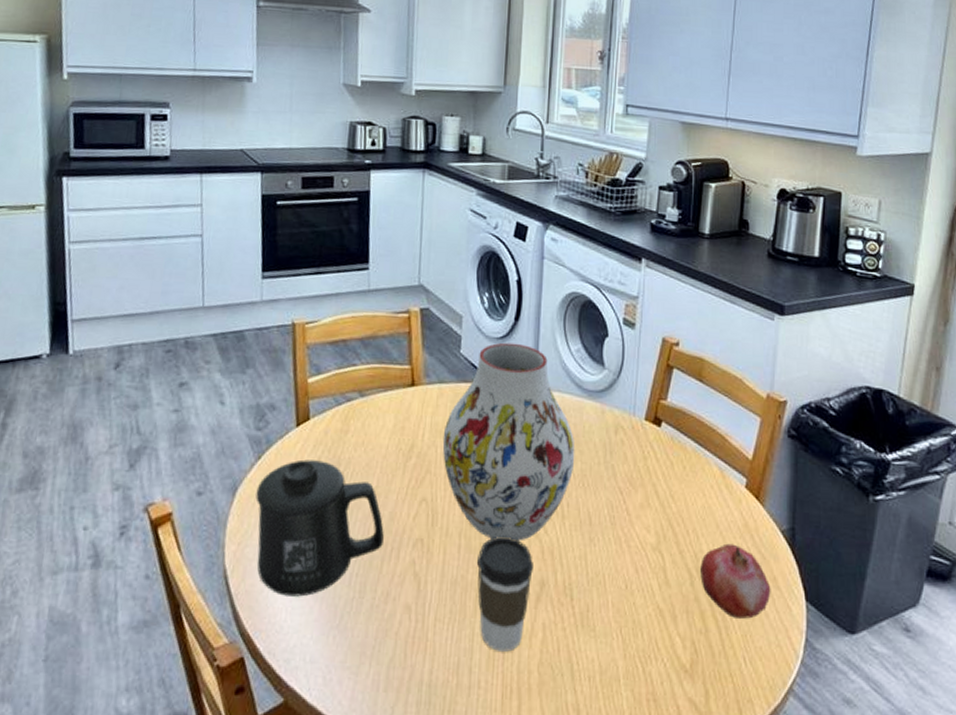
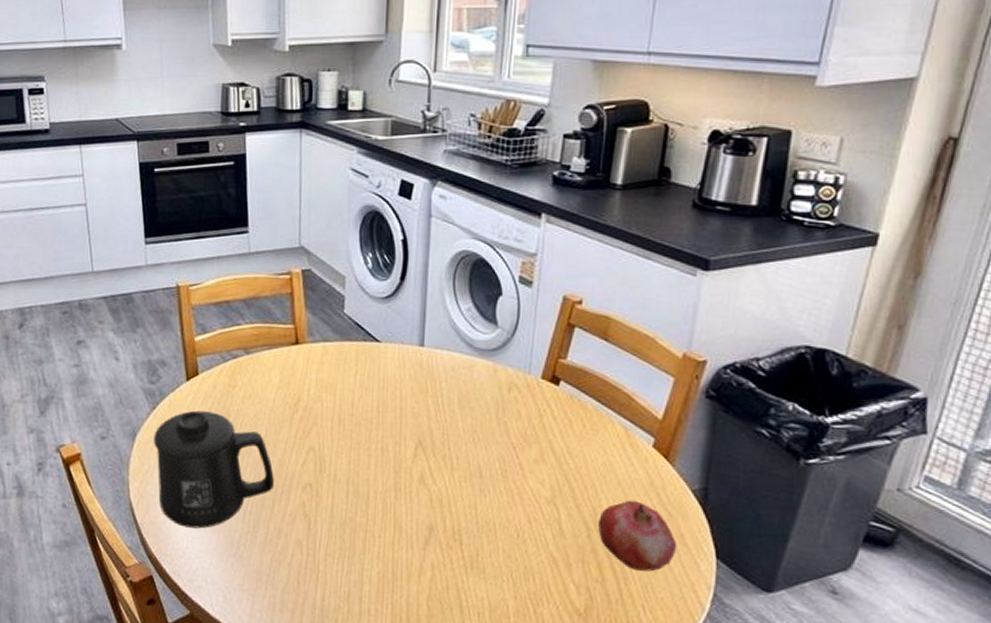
vase: present [442,342,575,542] -> none [328,302,465,490]
coffee cup: present [477,536,533,652] -> none [365,484,422,586]

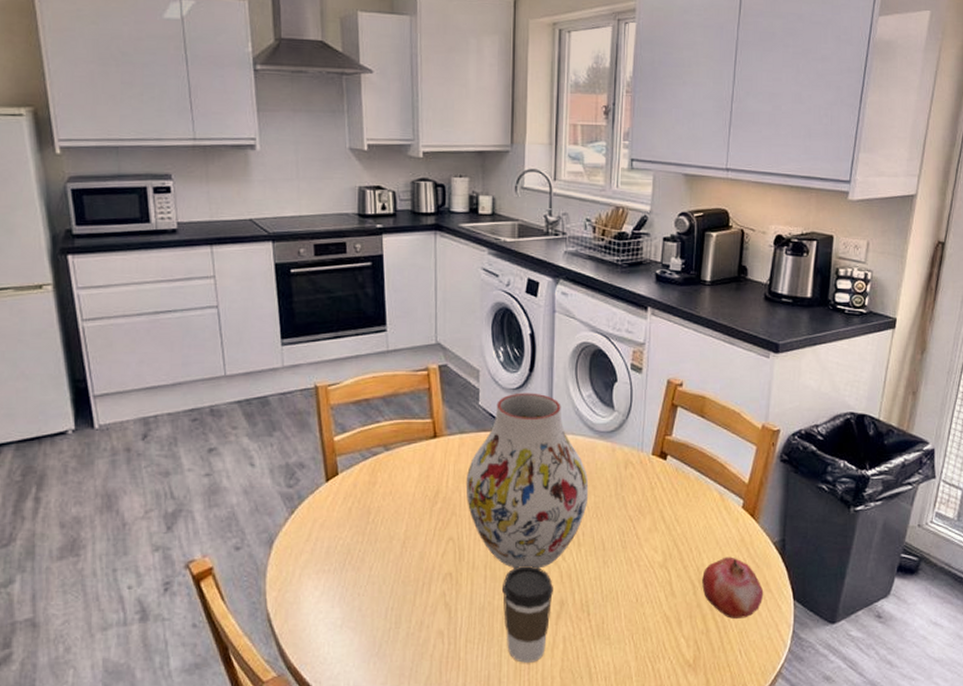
mug: present [153,410,274,529] -> none [292,511,415,632]
vase: none [328,302,465,490] -> present [465,393,589,569]
coffee cup: none [365,484,422,586] -> present [502,565,553,663]

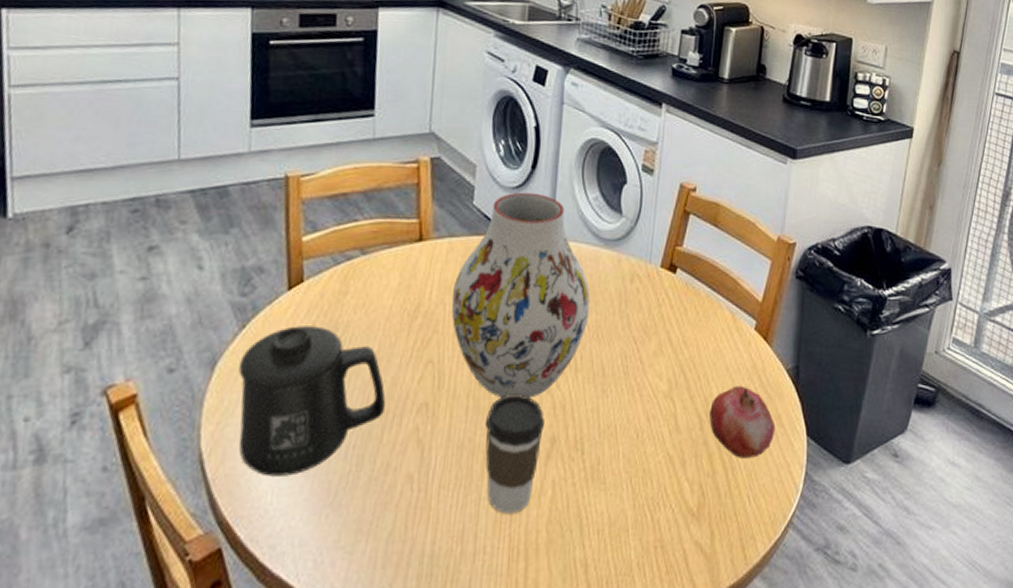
mug: none [292,511,415,632] -> present [238,326,386,477]

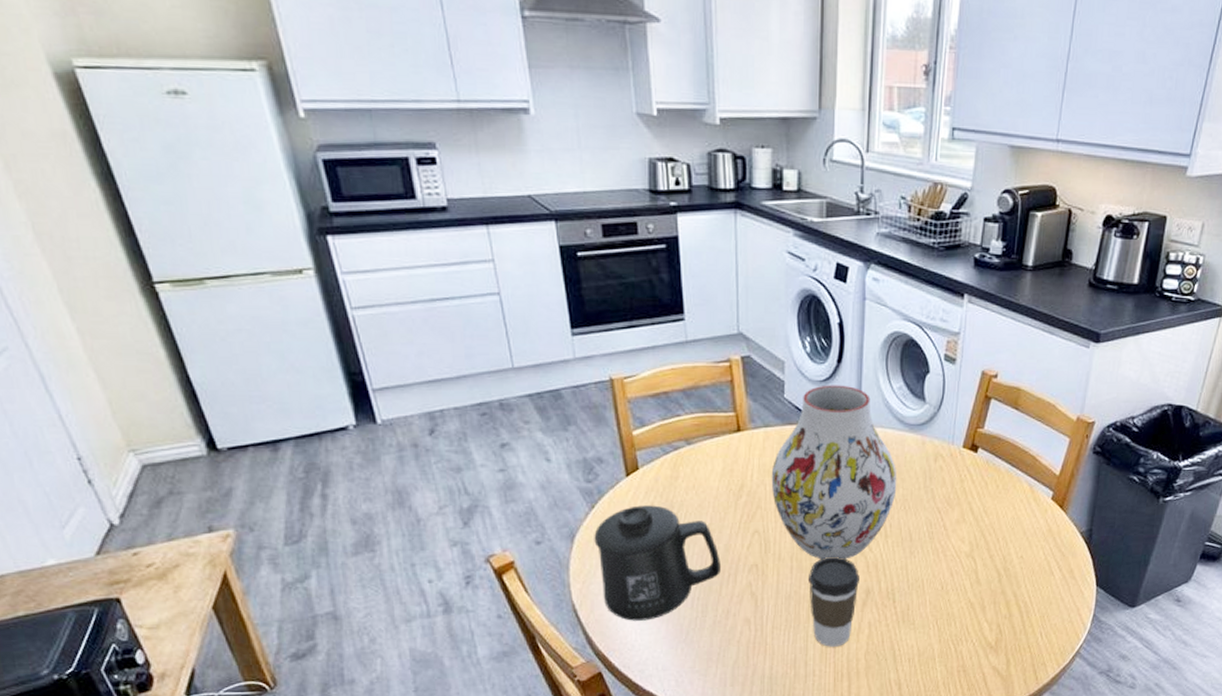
fruit: present [709,385,776,458] -> none [1007,546,1068,604]

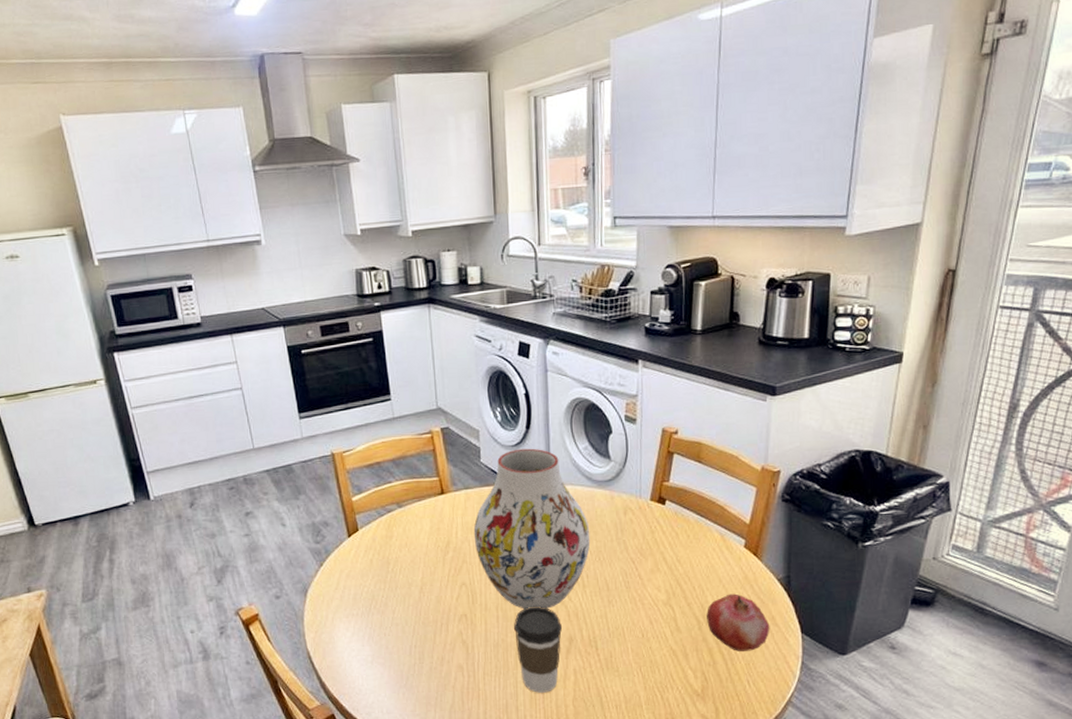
mug: present [594,505,720,621] -> none [323,562,434,667]
fruit: none [1007,546,1068,604] -> present [707,593,770,651]

